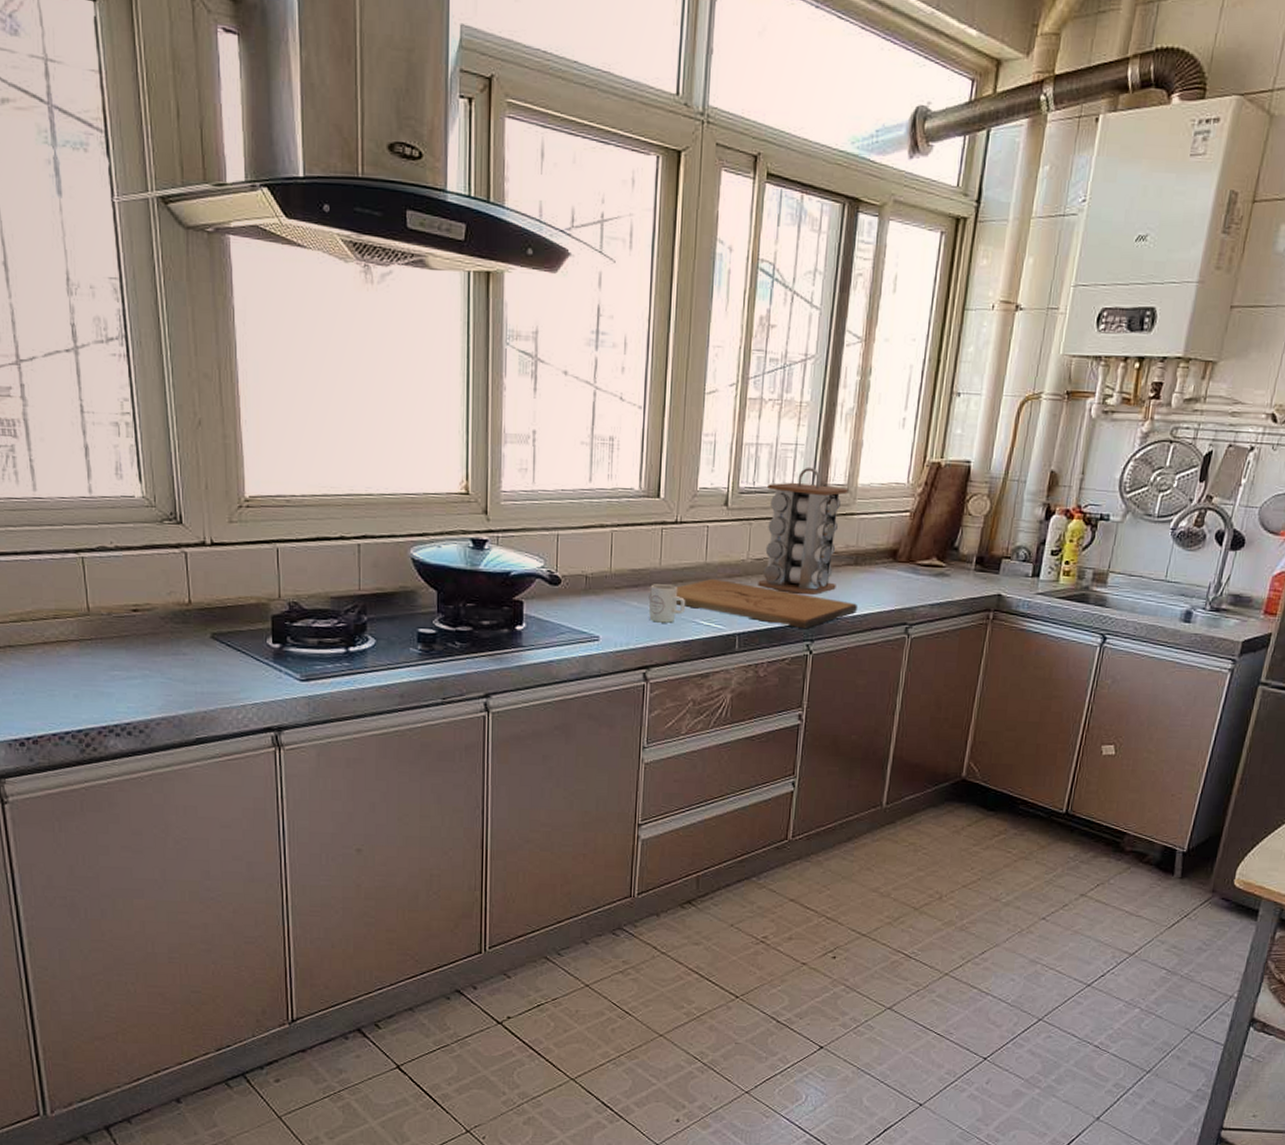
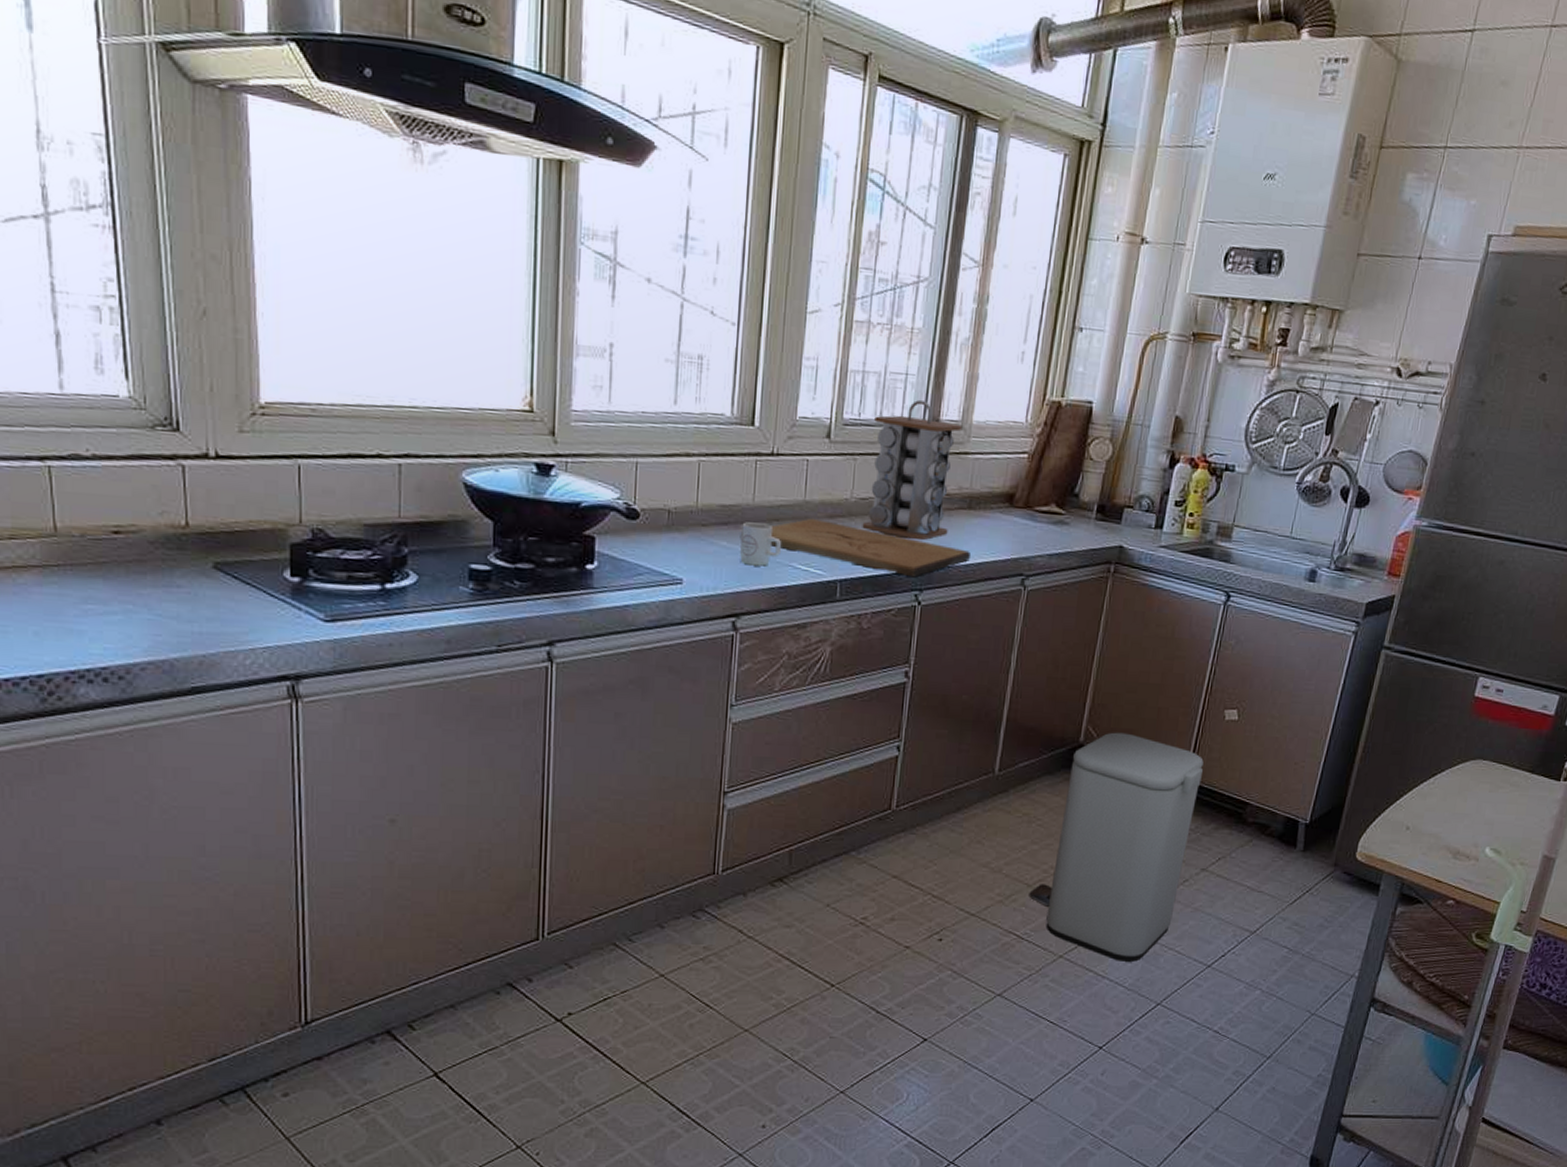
pedal bin: none [916,767,1082,980] -> present [1029,732,1204,962]

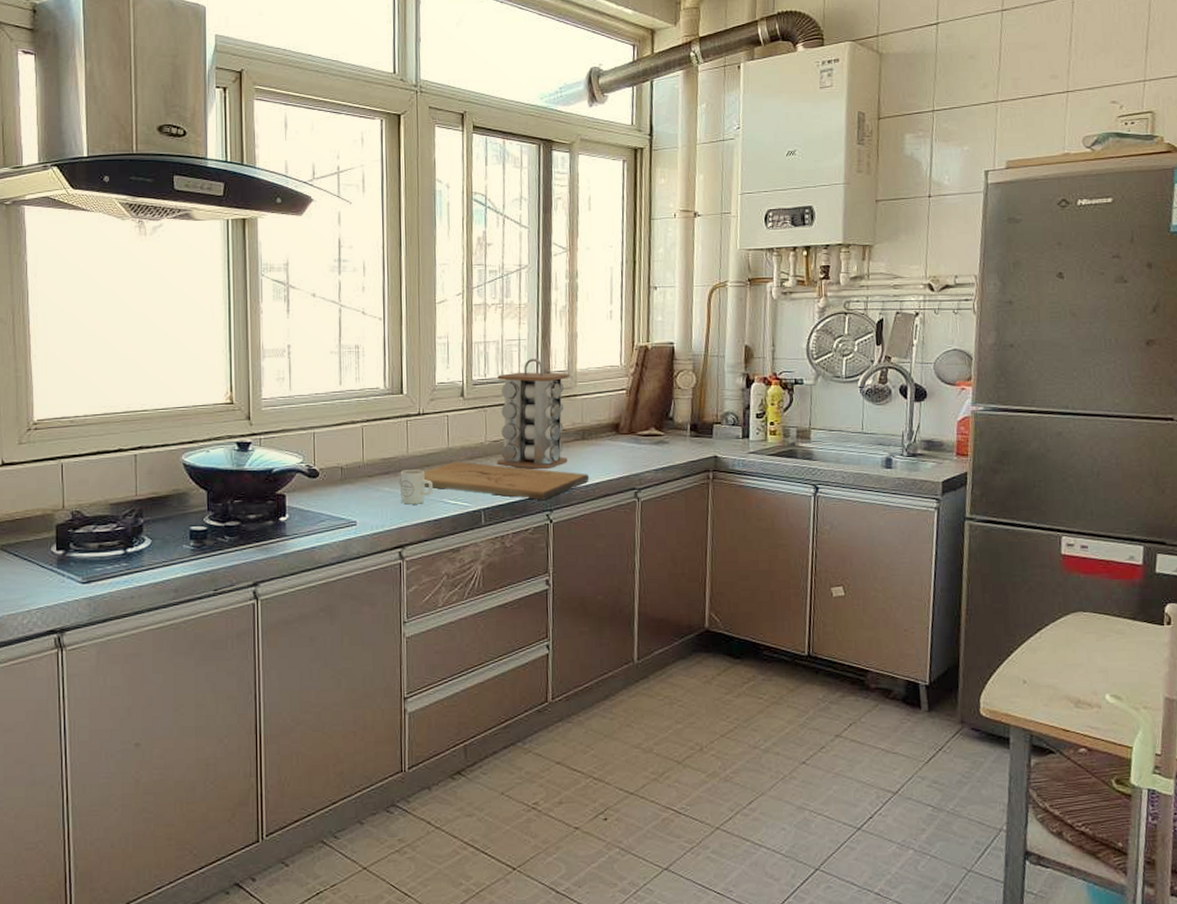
pedal bin: present [1029,732,1204,962] -> none [680,616,822,829]

